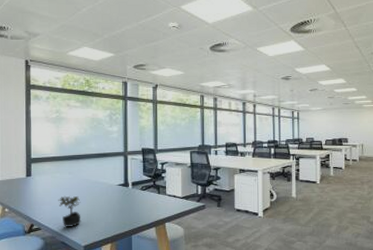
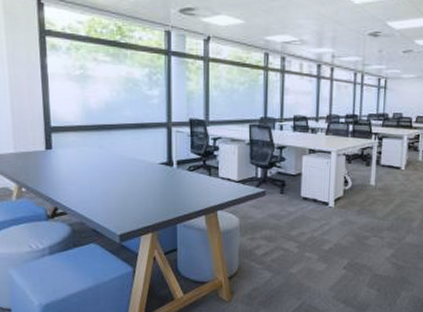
succulent plant: present [58,196,81,227] -> none [86,174,116,212]

